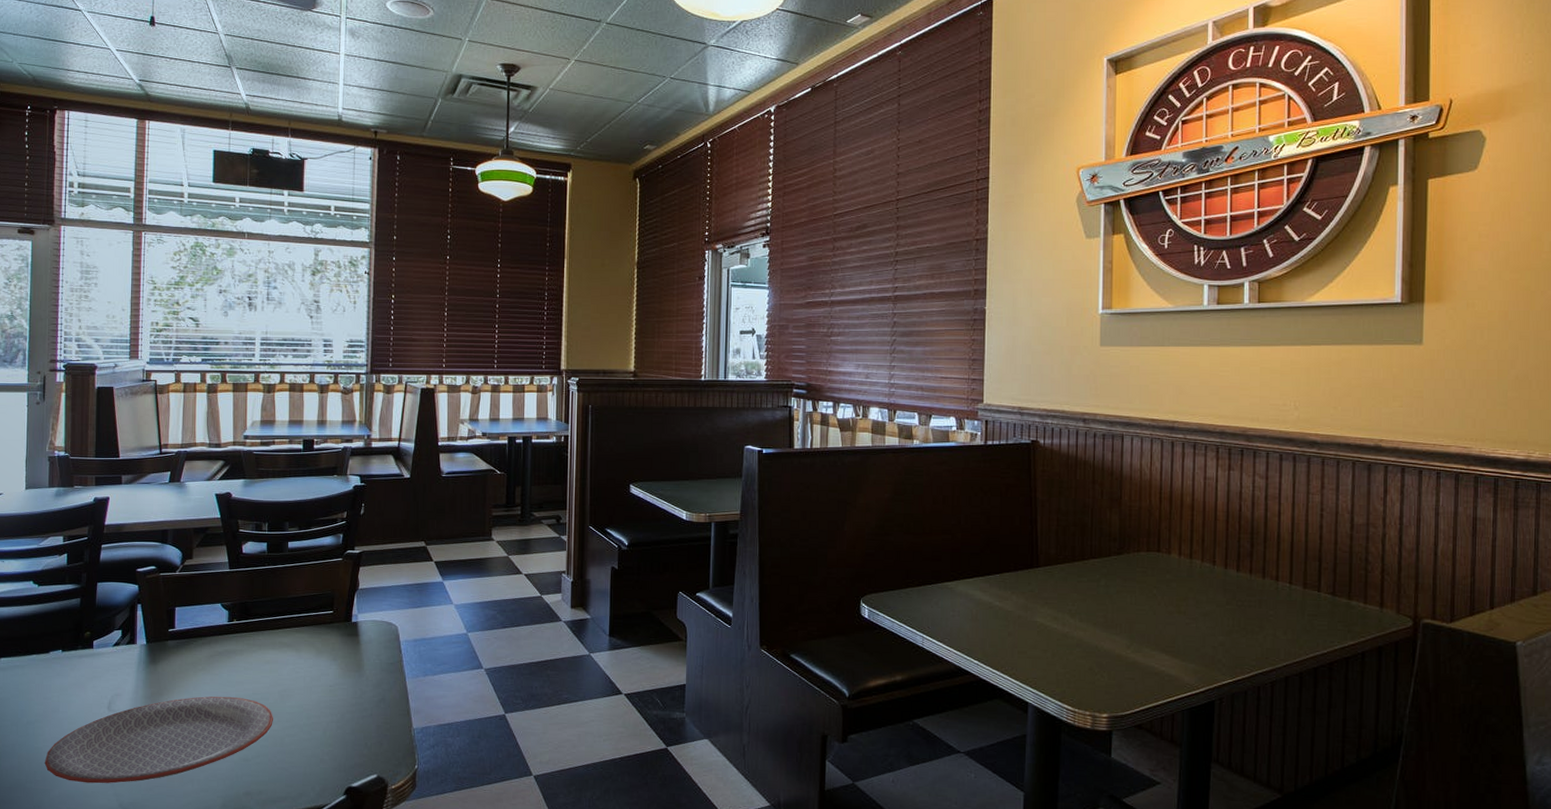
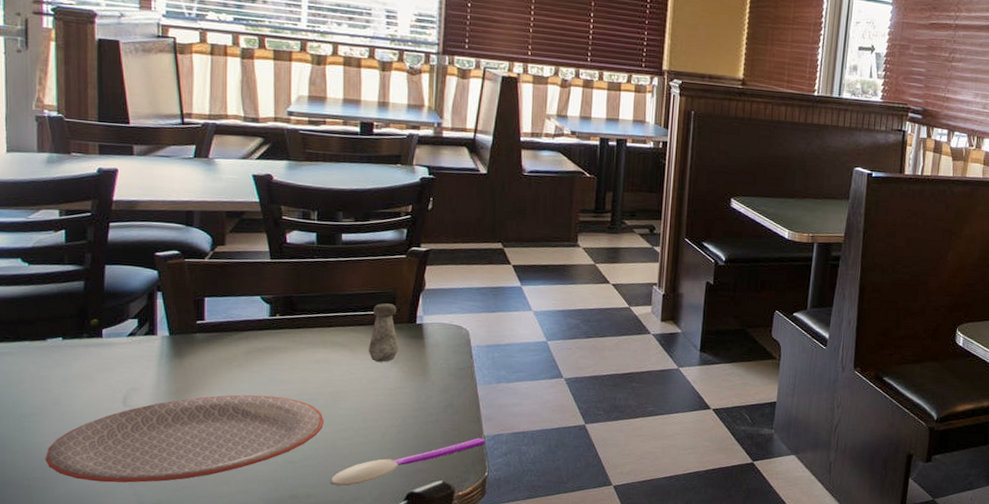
spoon: none [279,731,415,782] -> present [330,438,485,487]
salt shaker: none [310,604,338,660] -> present [368,303,399,362]

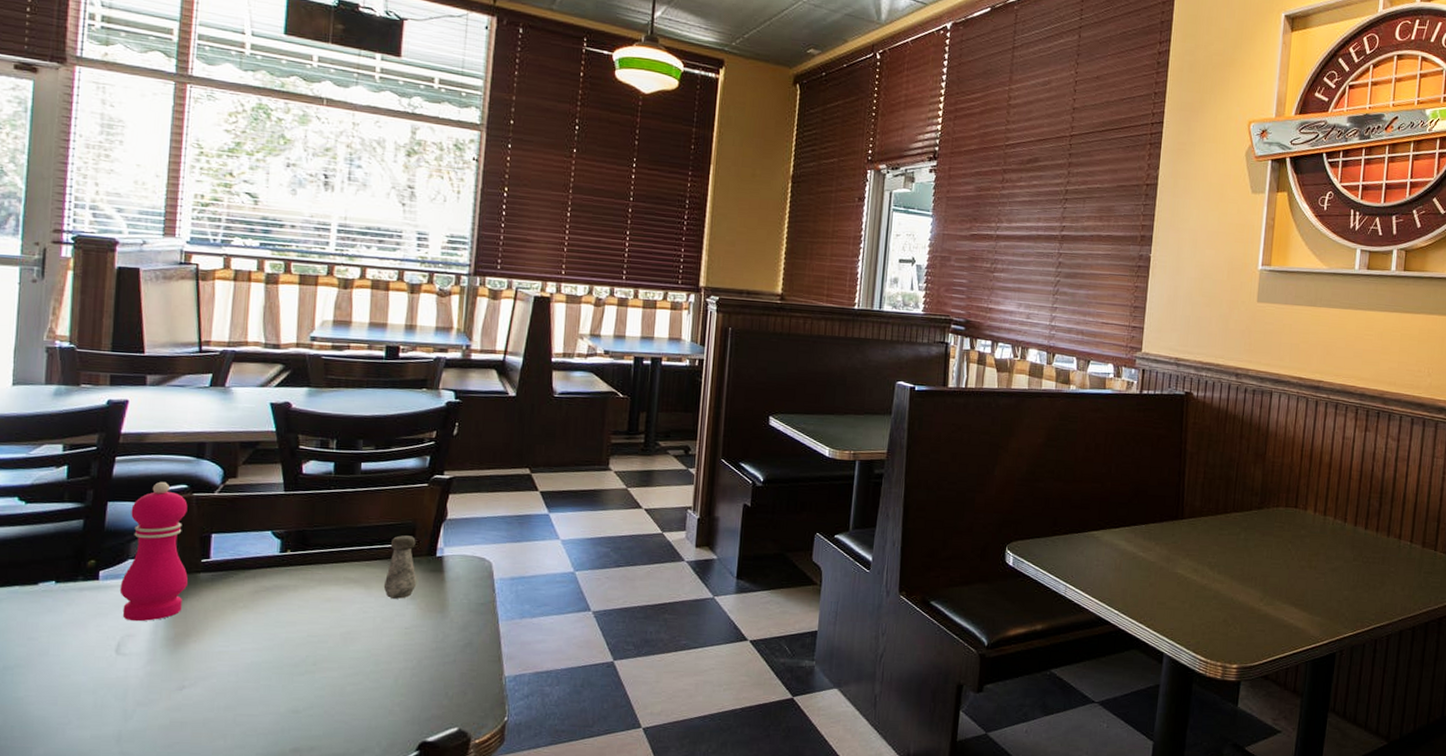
plate: present [45,394,325,483] -> none [26,638,334,740]
pepper mill: none [122,247,185,377] -> present [119,481,188,622]
spoon: present [330,438,485,487] -> none [336,679,506,737]

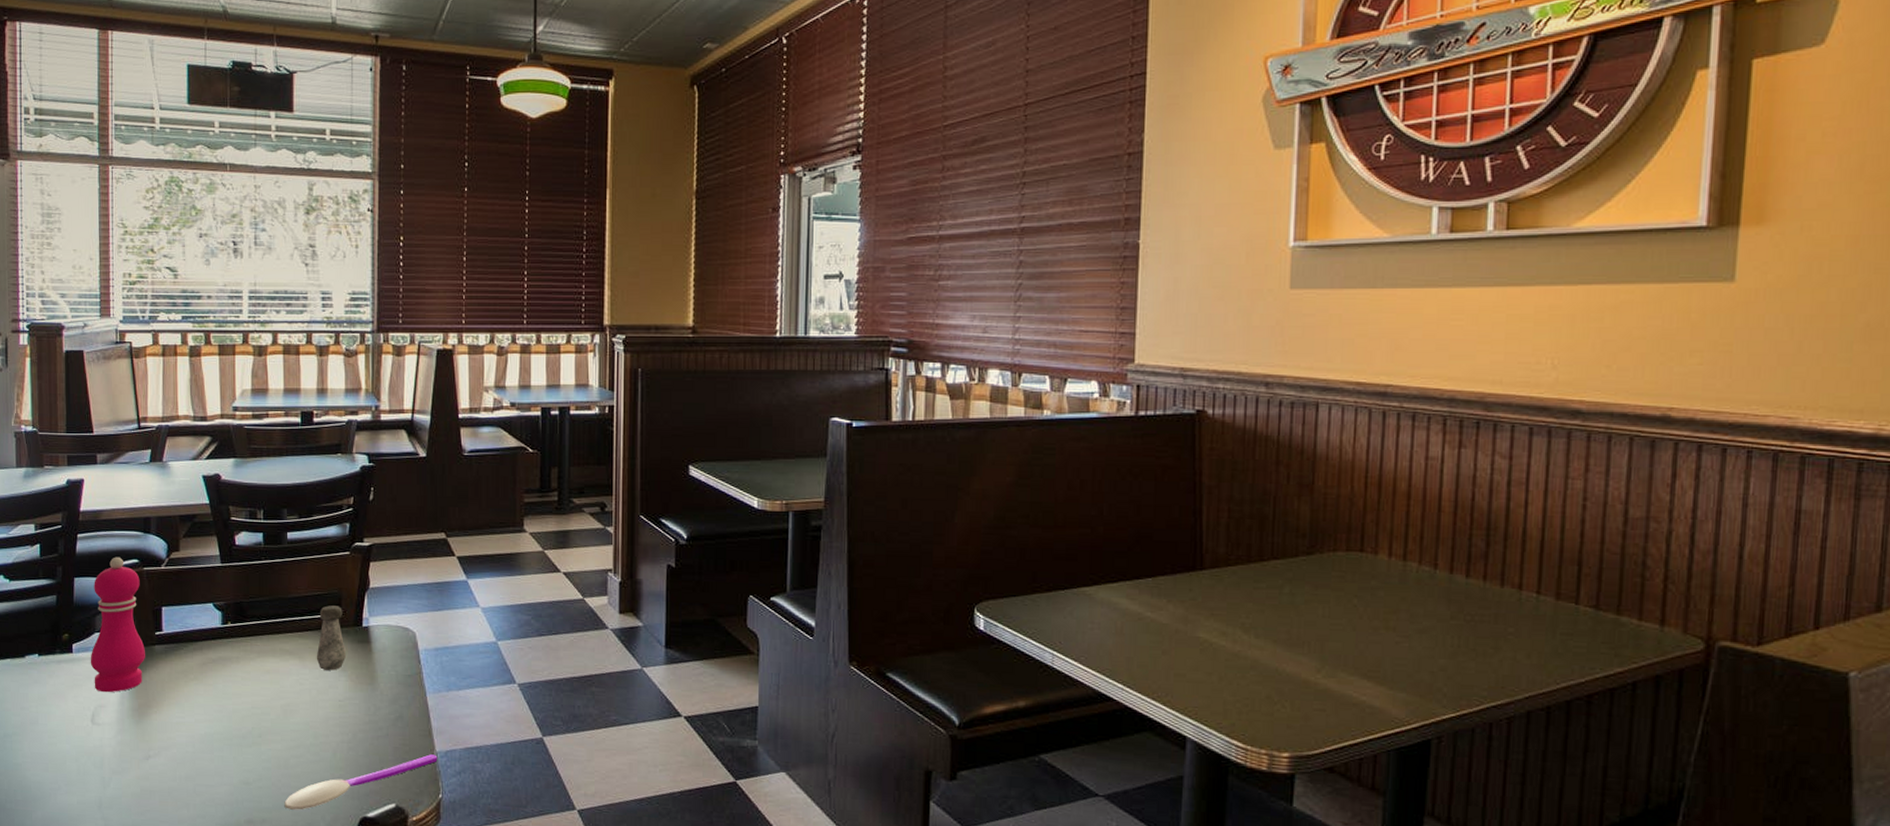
spoon: none [336,679,506,737] -> present [284,754,438,810]

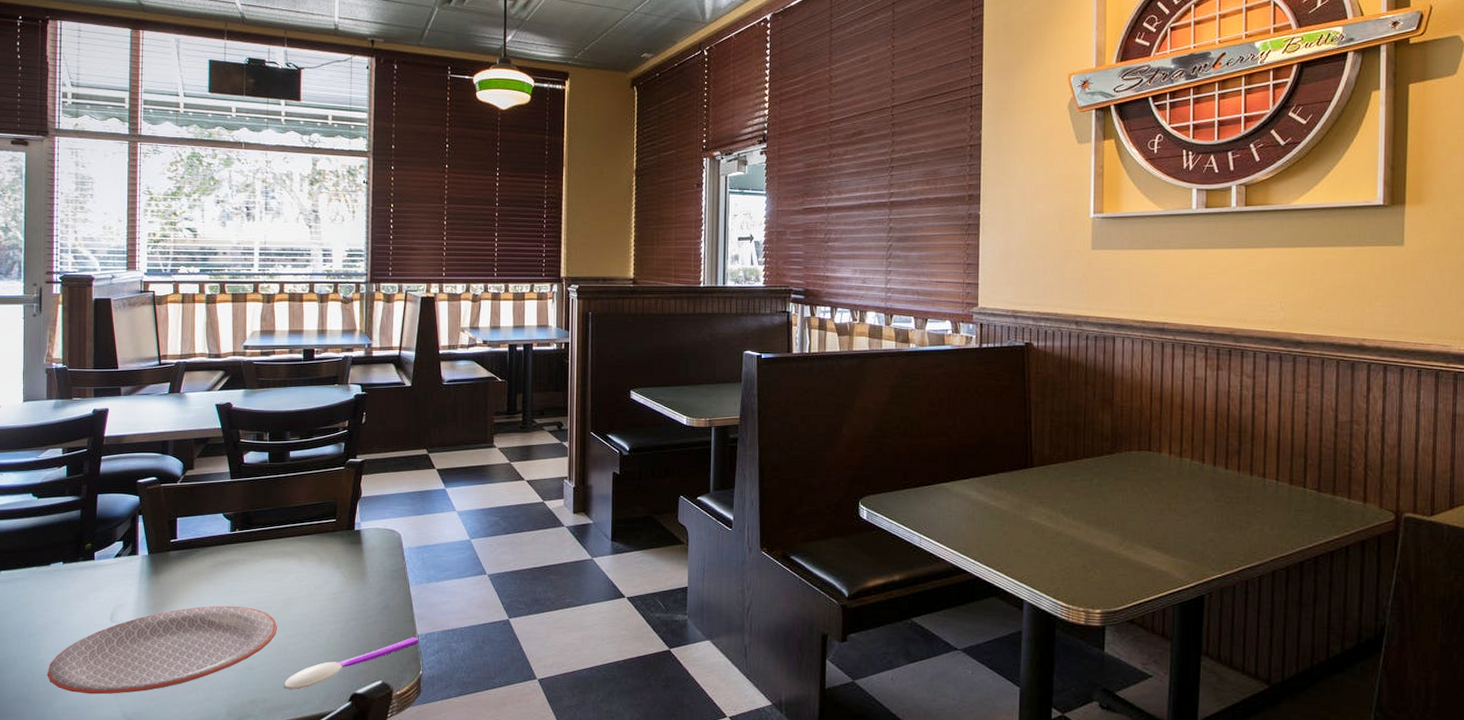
plate: none [24,709,277,806] -> present [47,605,278,695]
pepper mill: present [90,557,145,693] -> none [110,475,161,594]
salt shaker: present [316,605,347,671] -> none [314,513,341,568]

